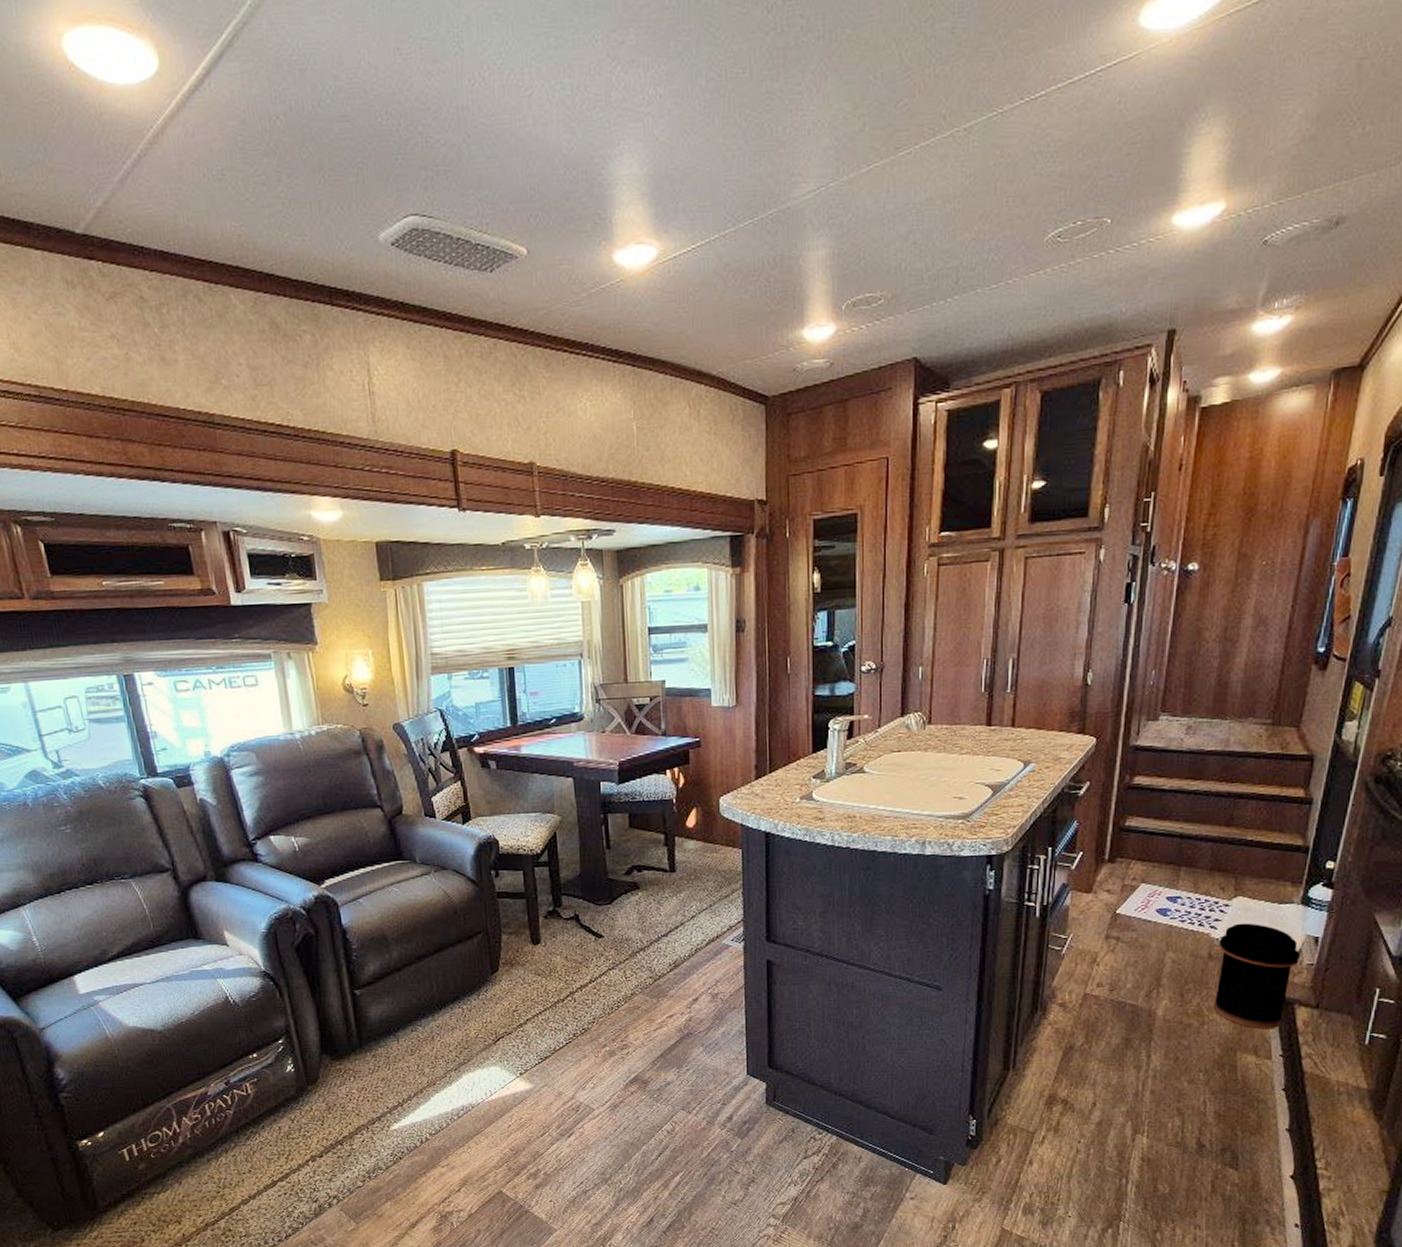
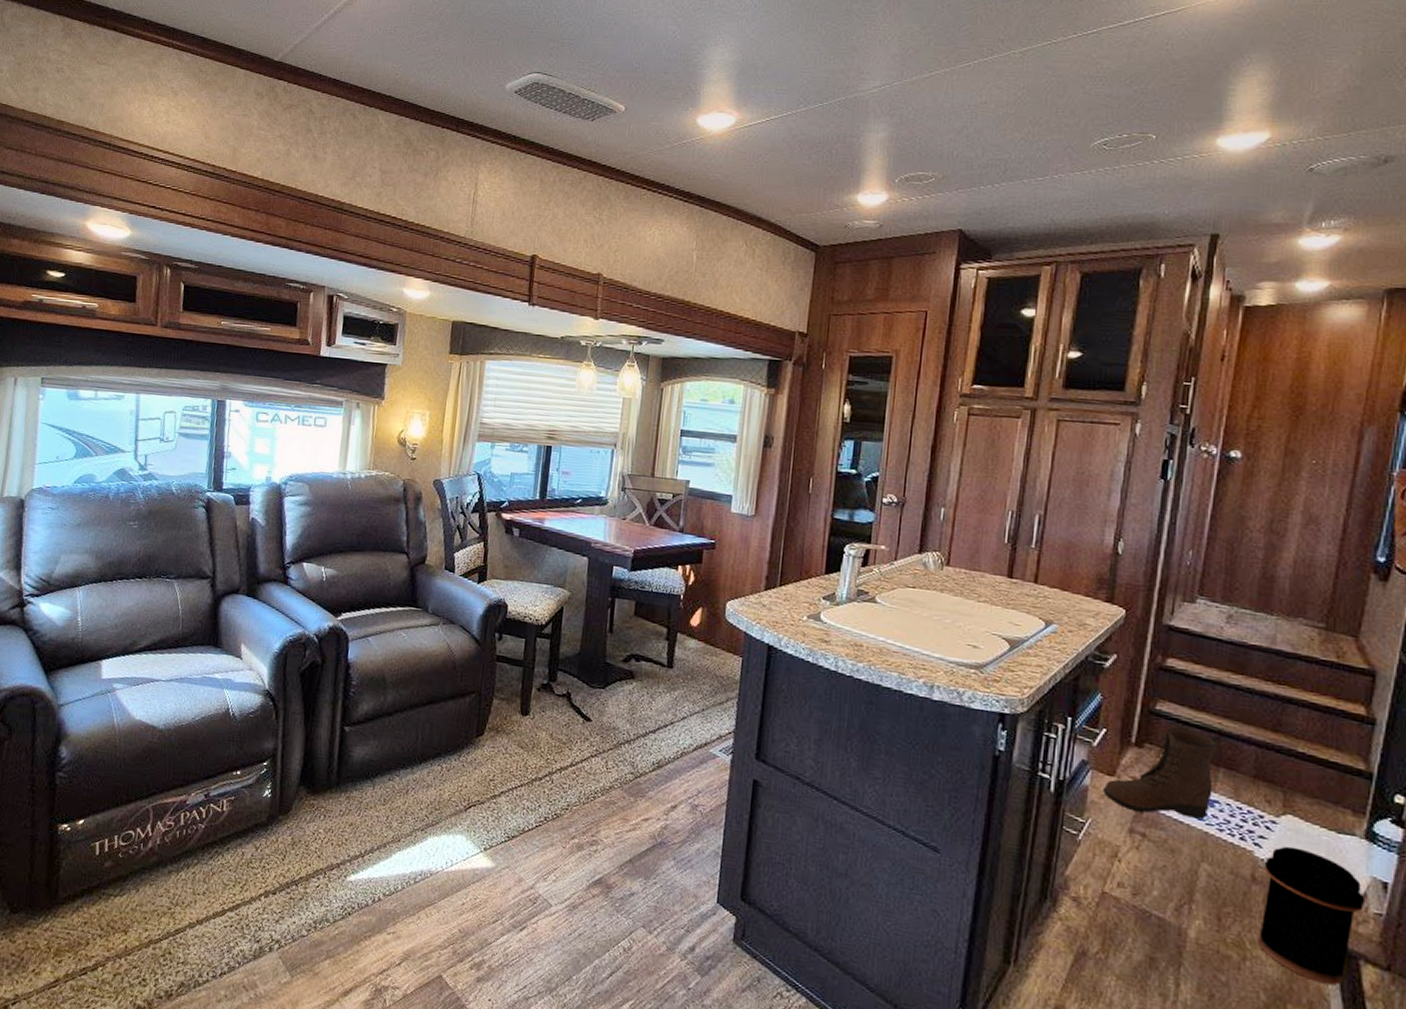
boot: none [1081,838,1183,919] -> present [1102,727,1221,820]

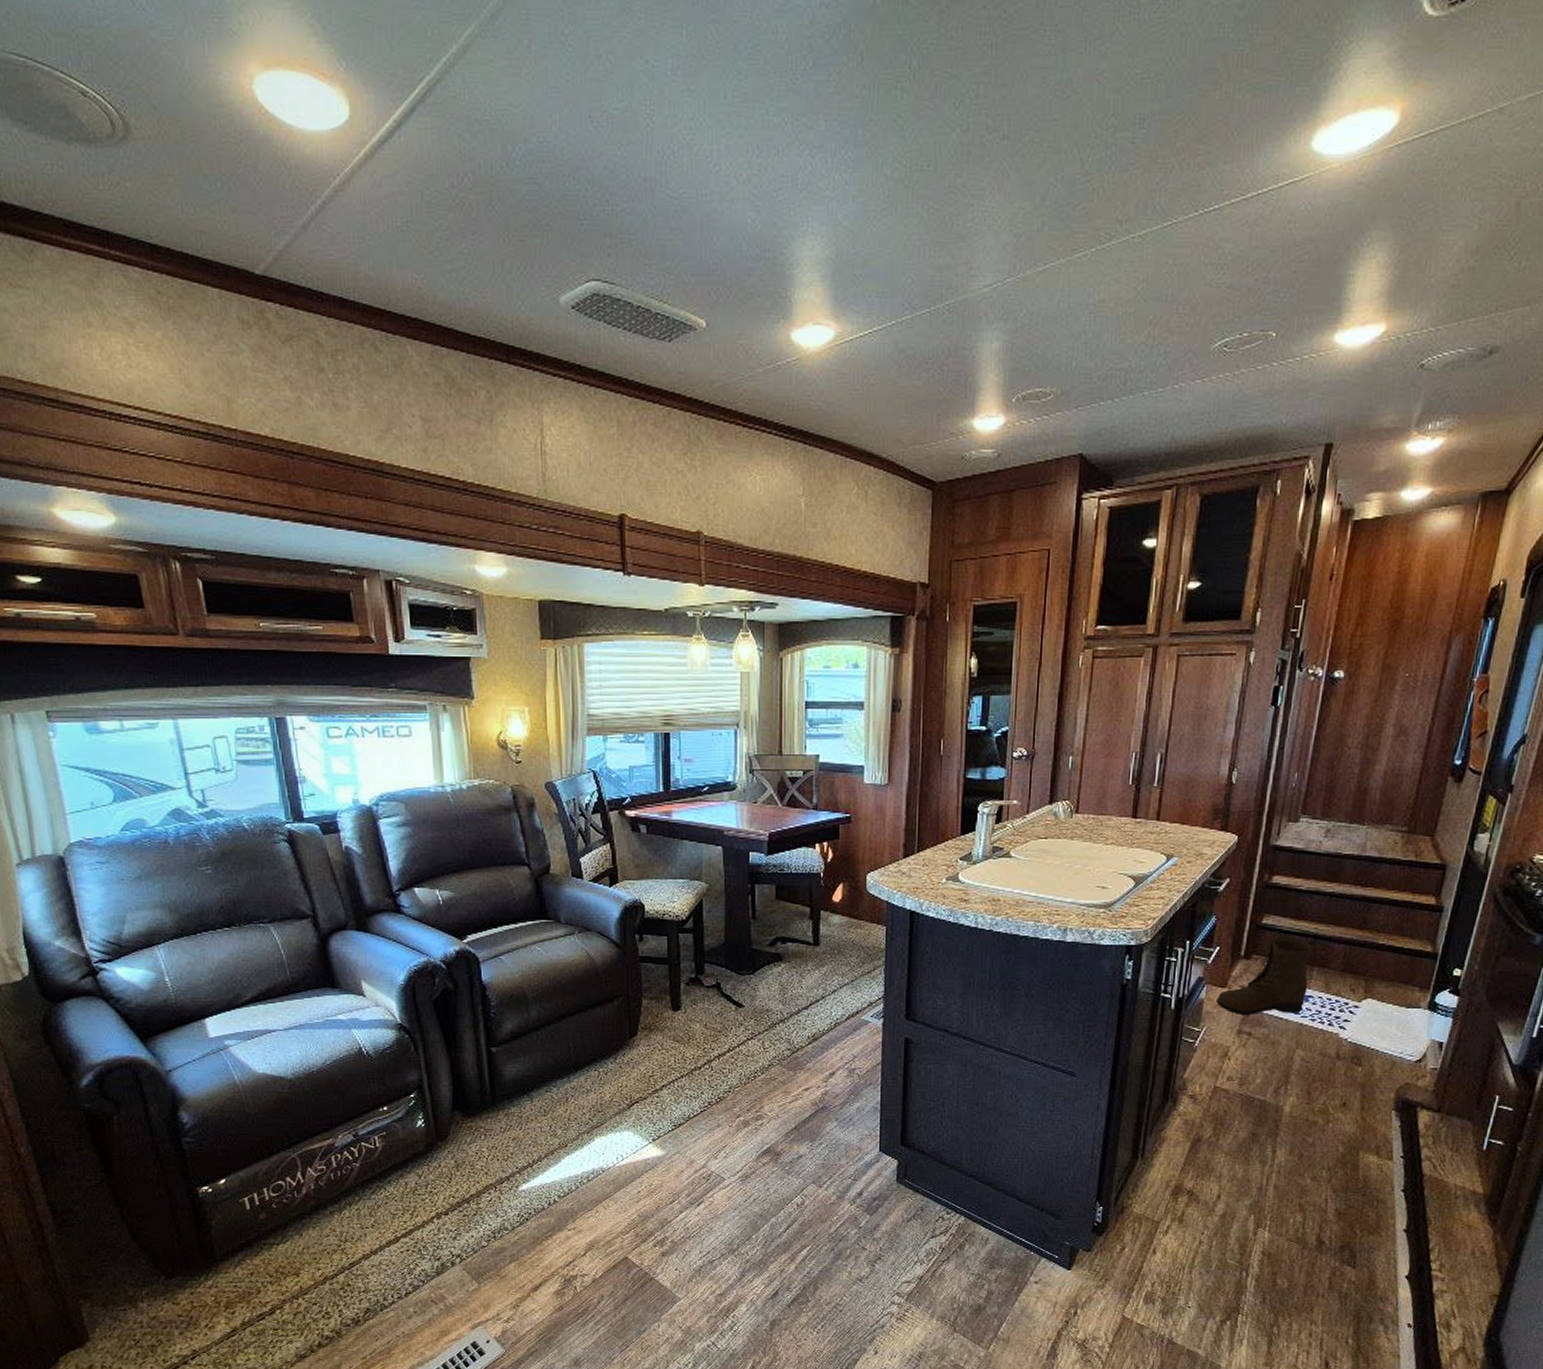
trash can: present [1259,846,1366,985] -> none [1340,1025,1425,1131]

